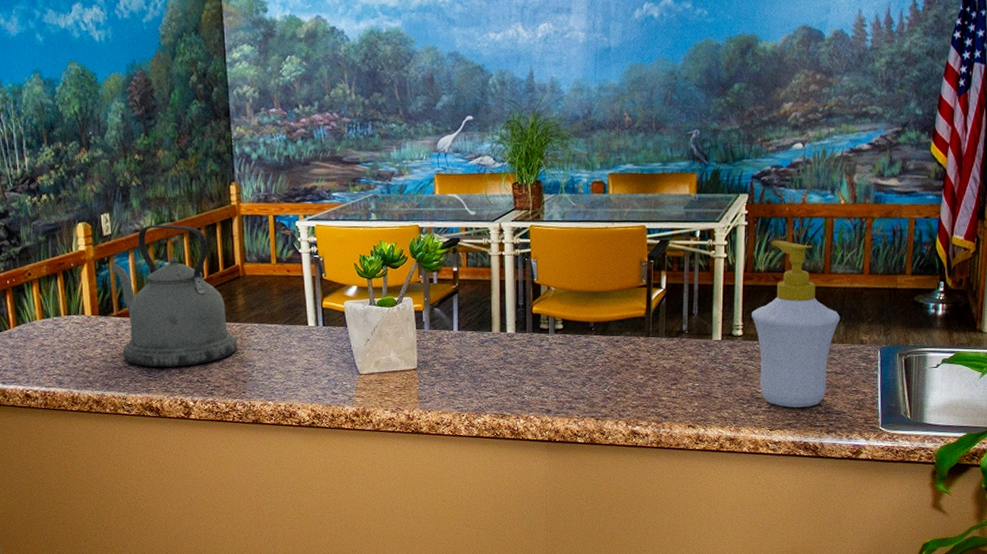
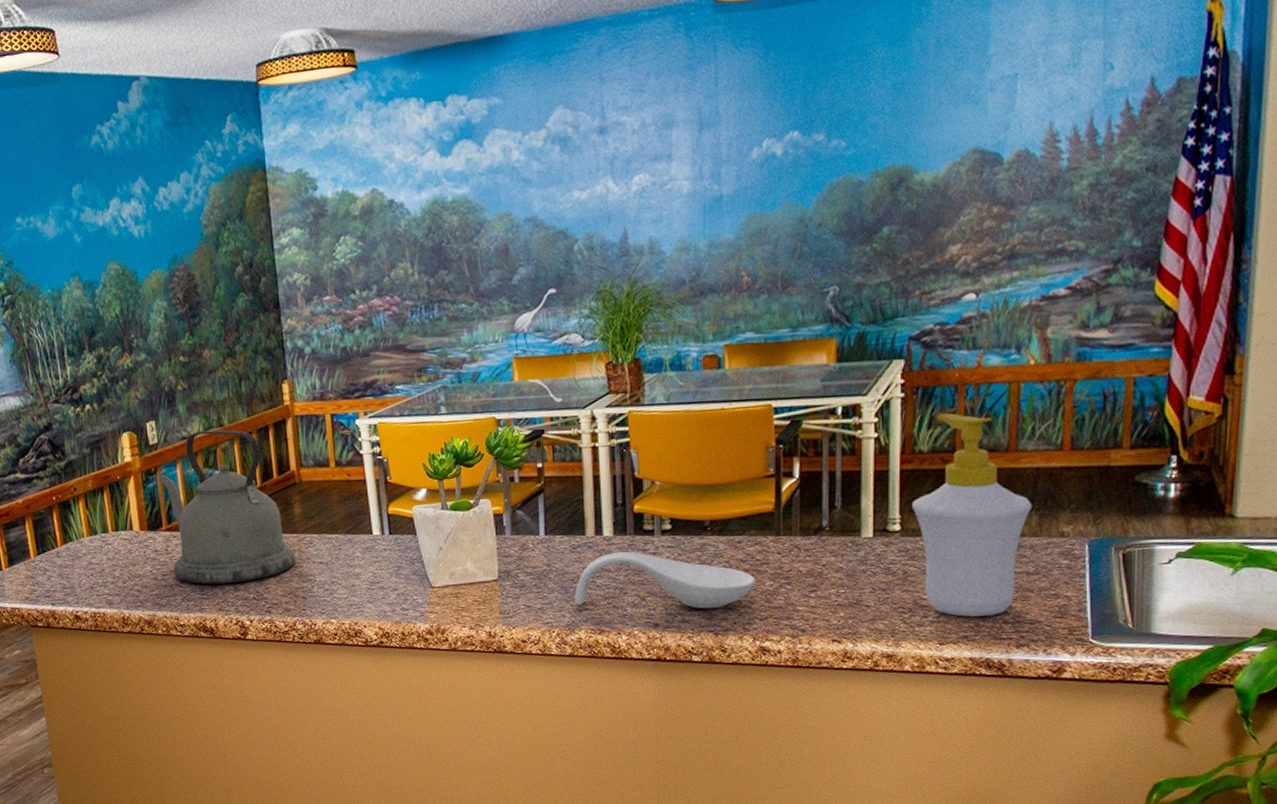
spoon rest: none [482,346,629,398] -> present [575,551,755,609]

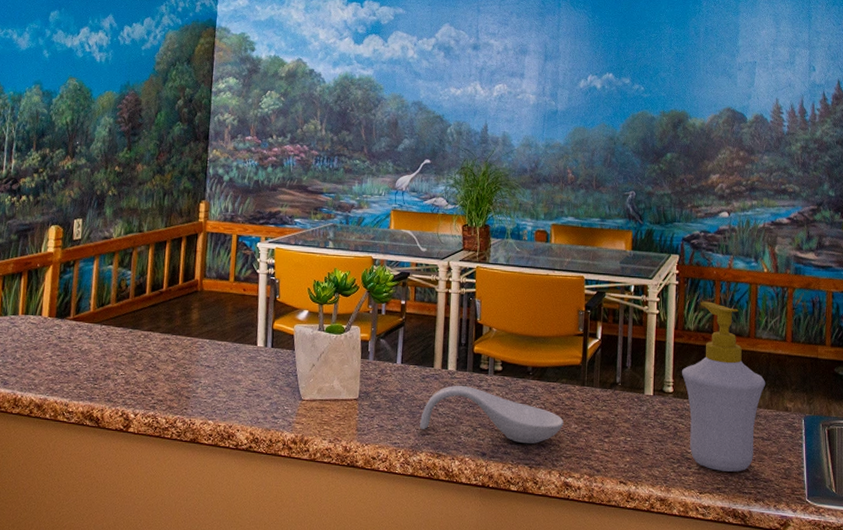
kettle: present [158,430,296,585] -> none [71,234,187,377]

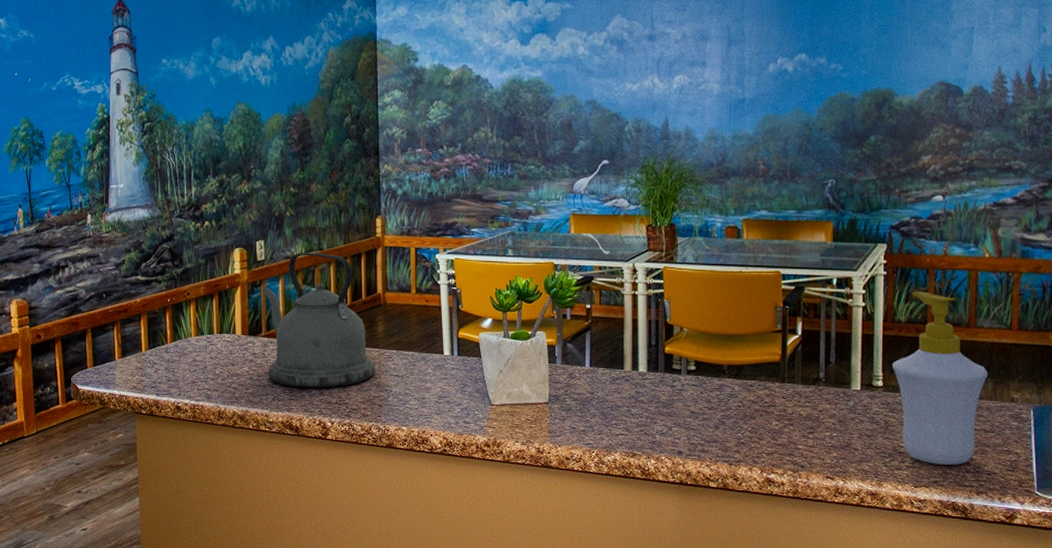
kettle: none [71,234,187,377] -> present [262,253,376,388]
spoon rest: present [420,385,564,444] -> none [613,386,764,442]

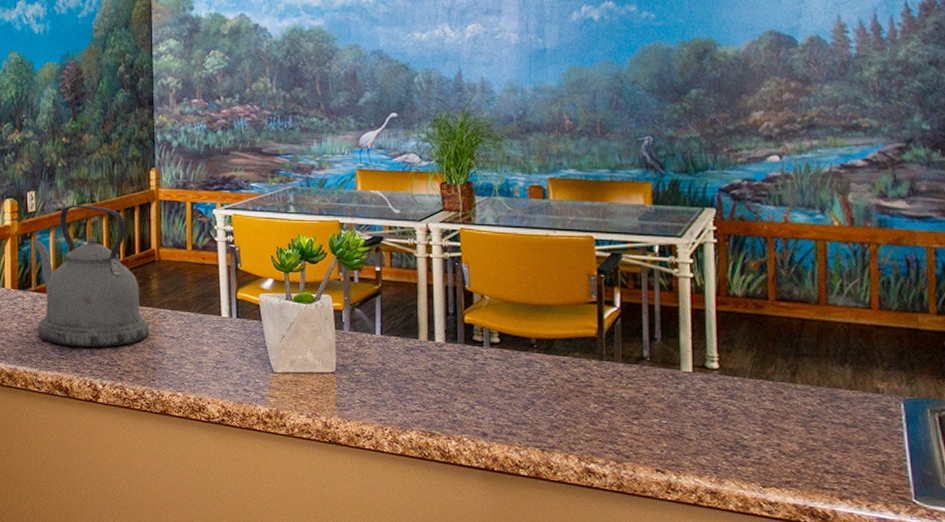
soap bottle: present [893,291,989,465] -> none [729,262,846,464]

